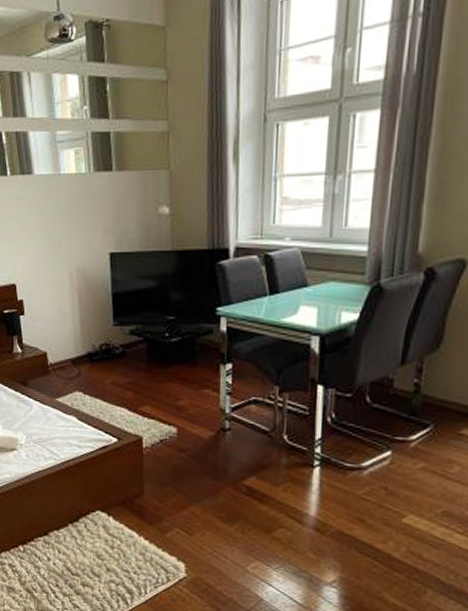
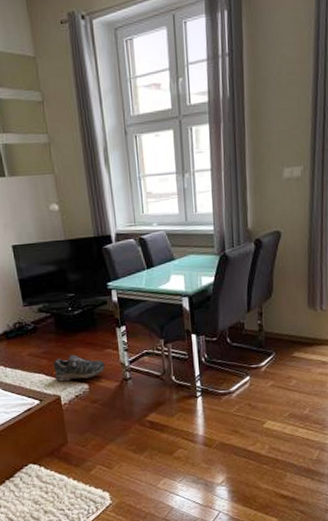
shoe: none [138,389,201,422] -> present [53,354,105,382]

